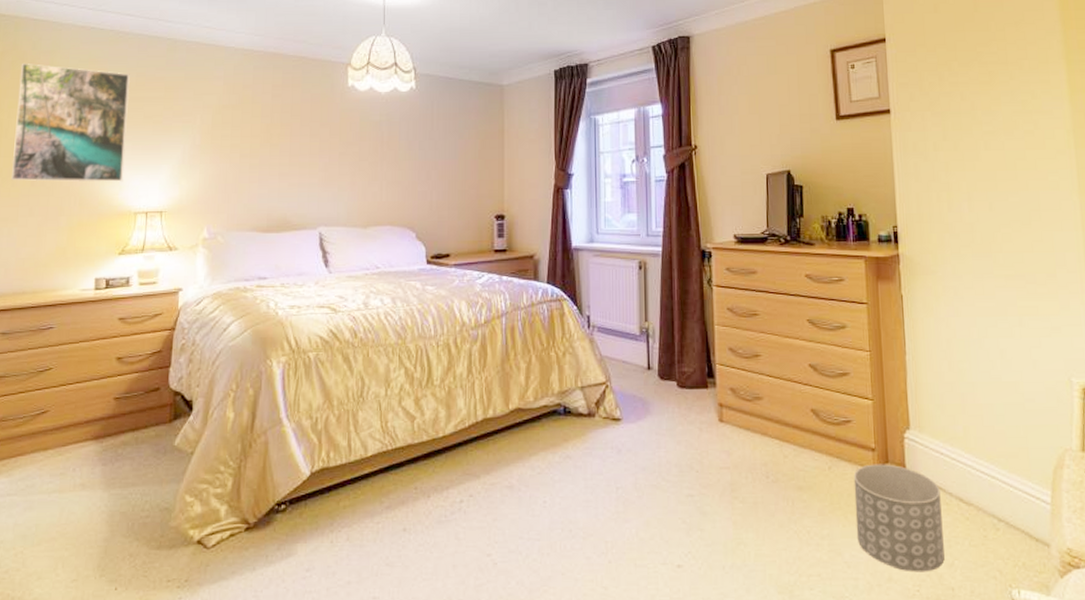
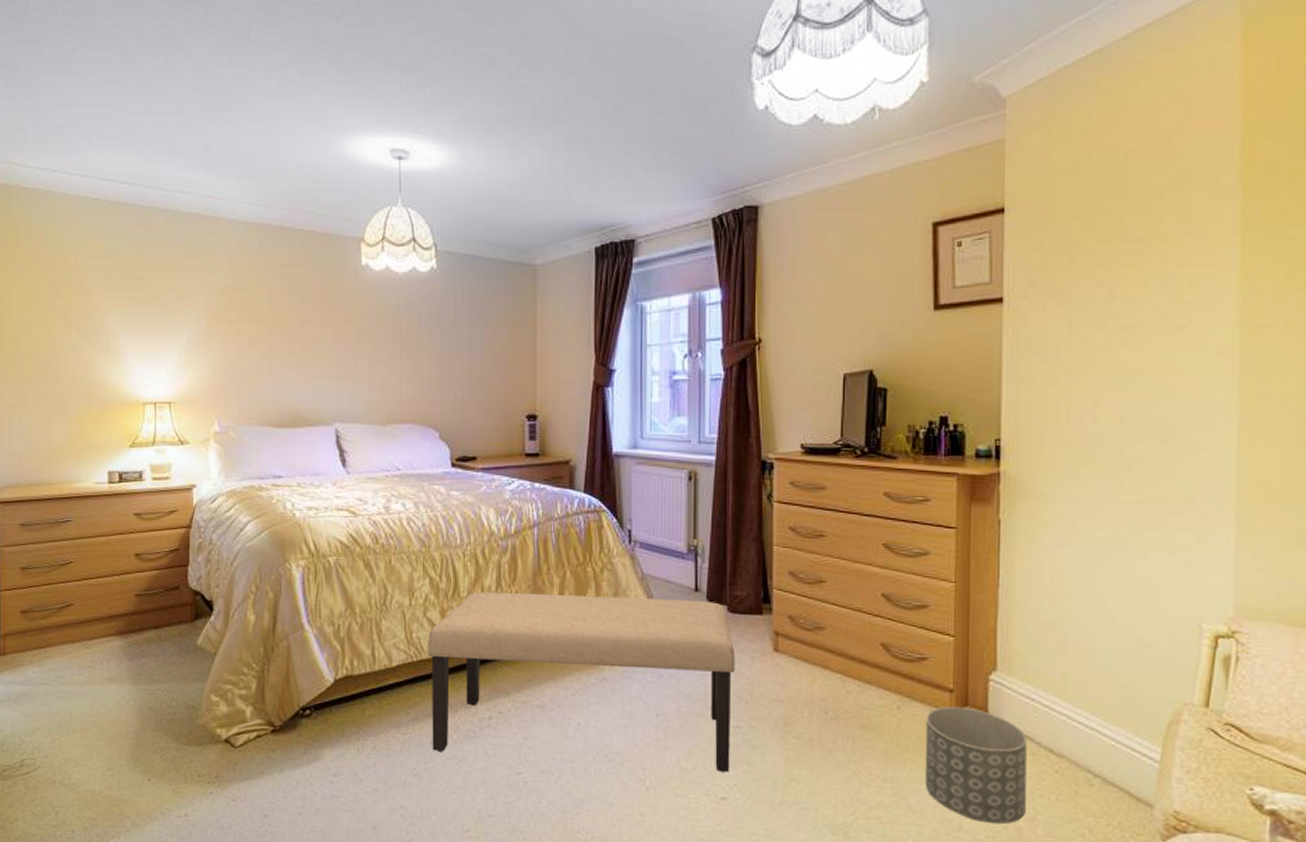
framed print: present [11,63,131,182] -> none [16,237,130,369]
bench: none [402,377,686,540] -> present [428,591,735,772]

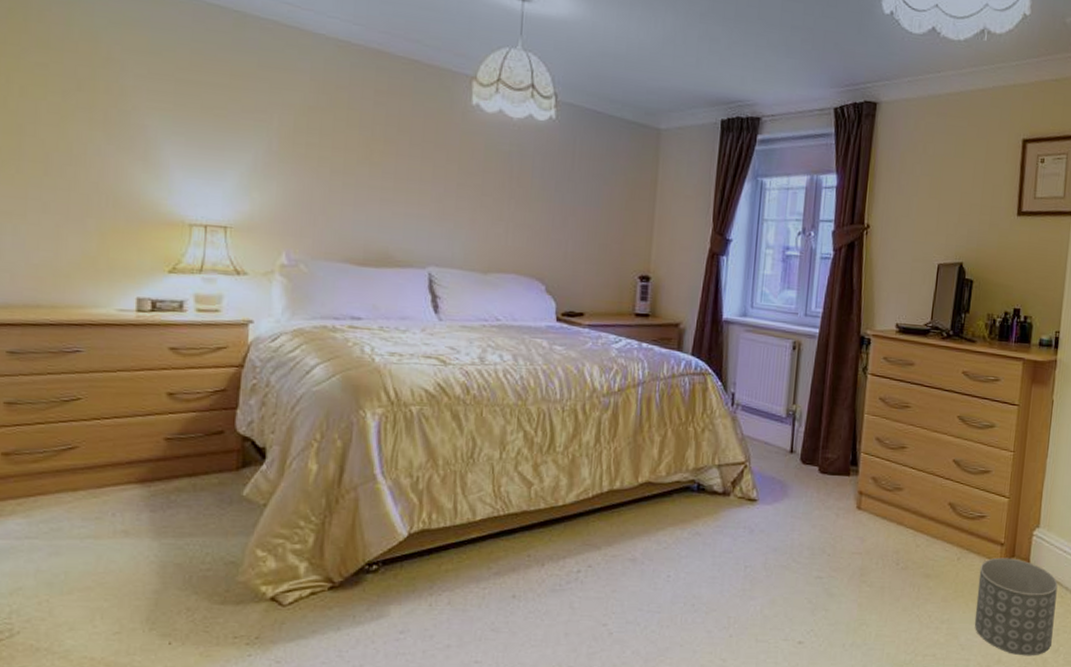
bench: present [428,591,735,772] -> none [513,447,822,619]

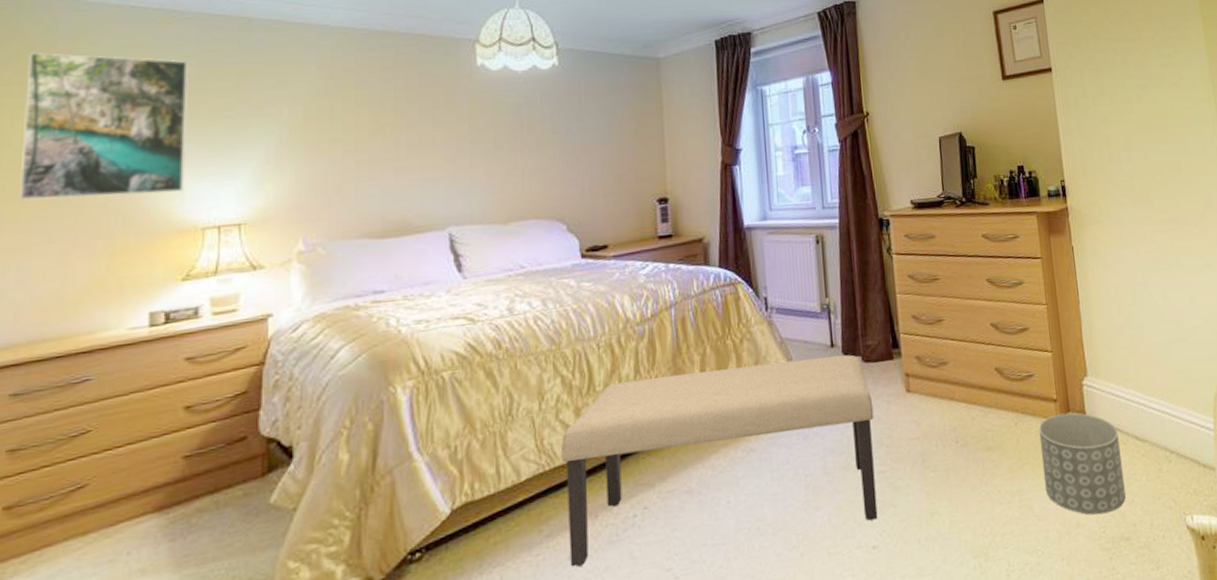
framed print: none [14,12,183,184] -> present [19,52,190,201]
bench: none [513,447,822,619] -> present [561,355,878,567]

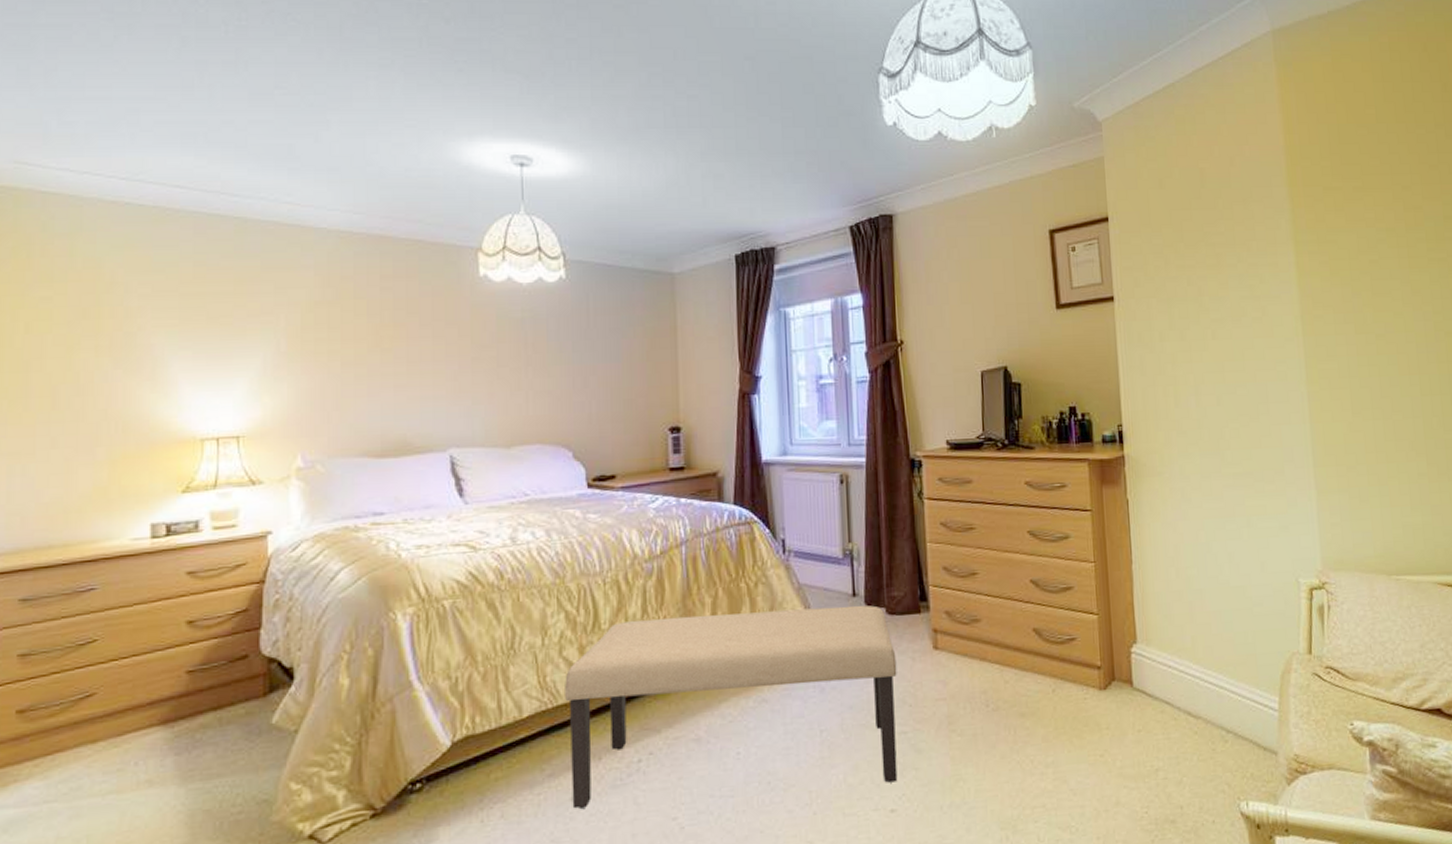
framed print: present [19,52,190,201] -> none [21,249,186,404]
planter: present [1038,413,1126,516] -> none [1078,682,1173,794]

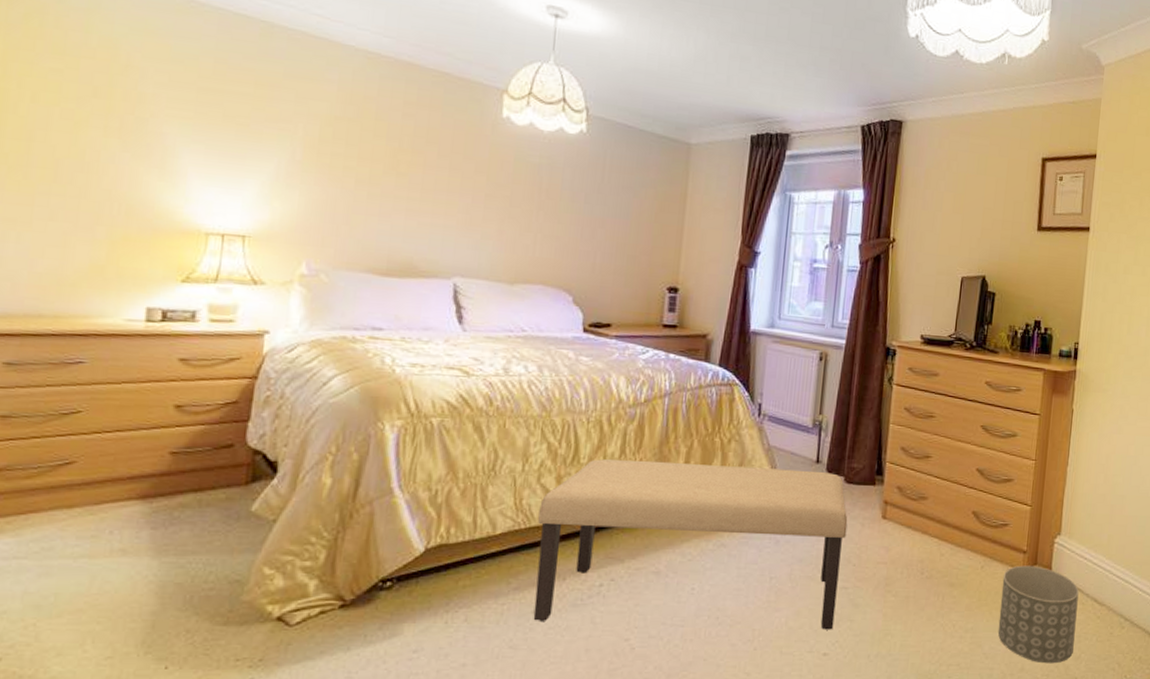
planter: none [1078,682,1173,794] -> present [997,565,1079,664]

